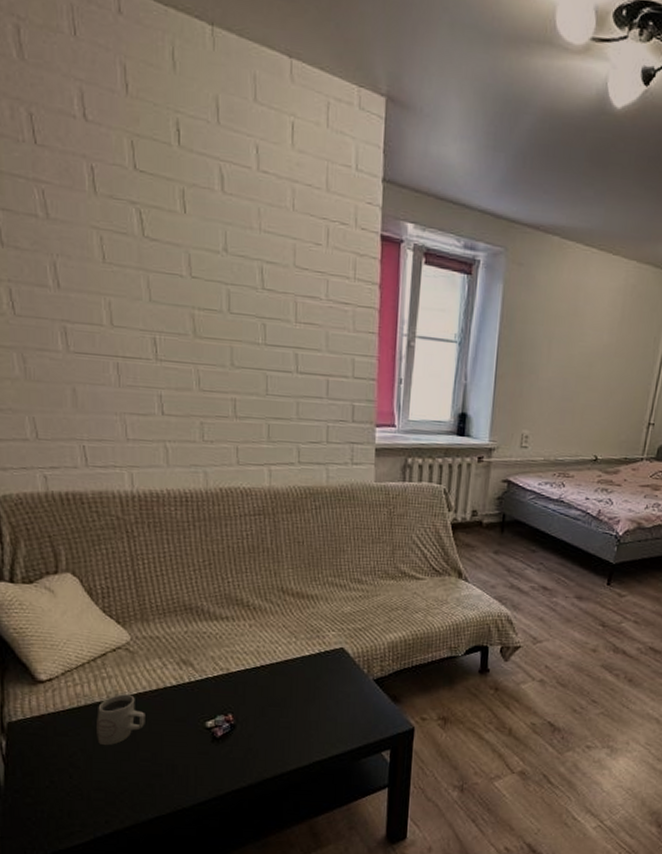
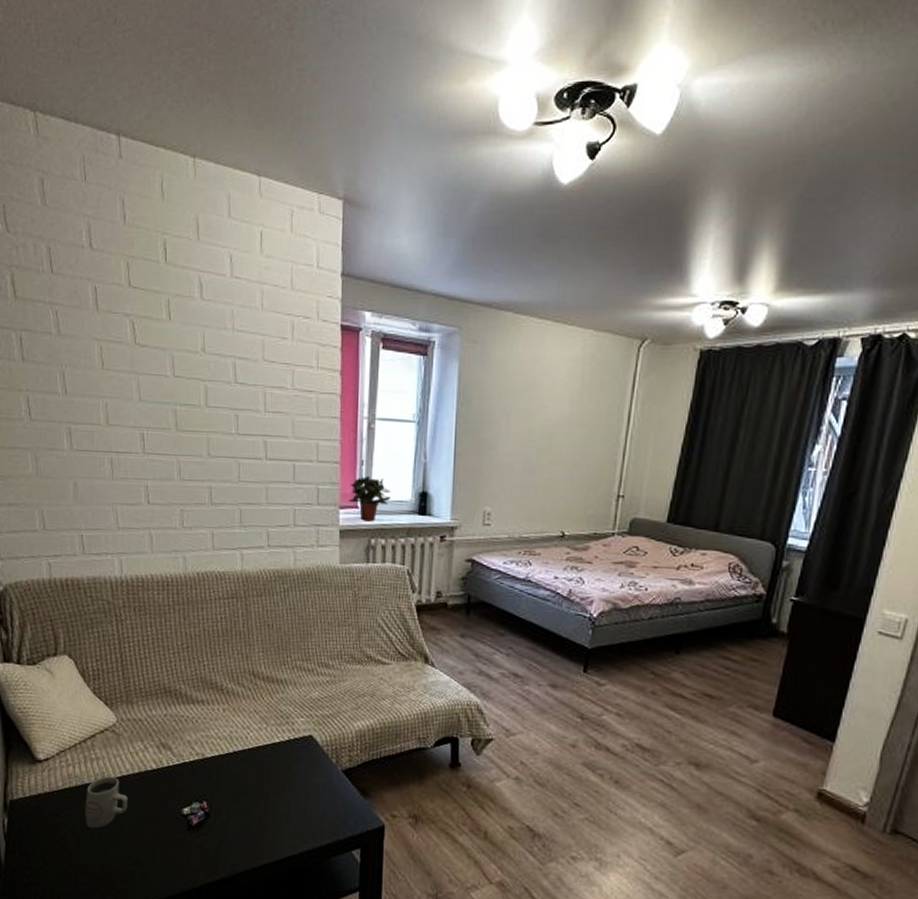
potted plant: none [384,394,430,441] -> present [348,475,391,522]

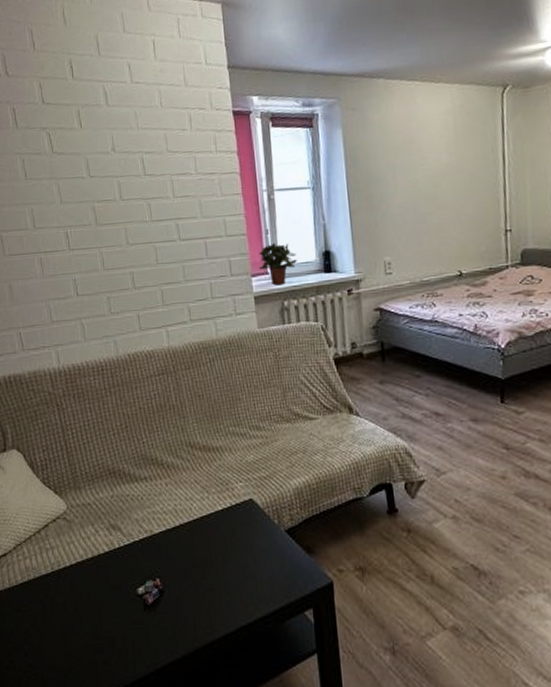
mug: present [85,776,128,829] -> none [44,564,85,620]

